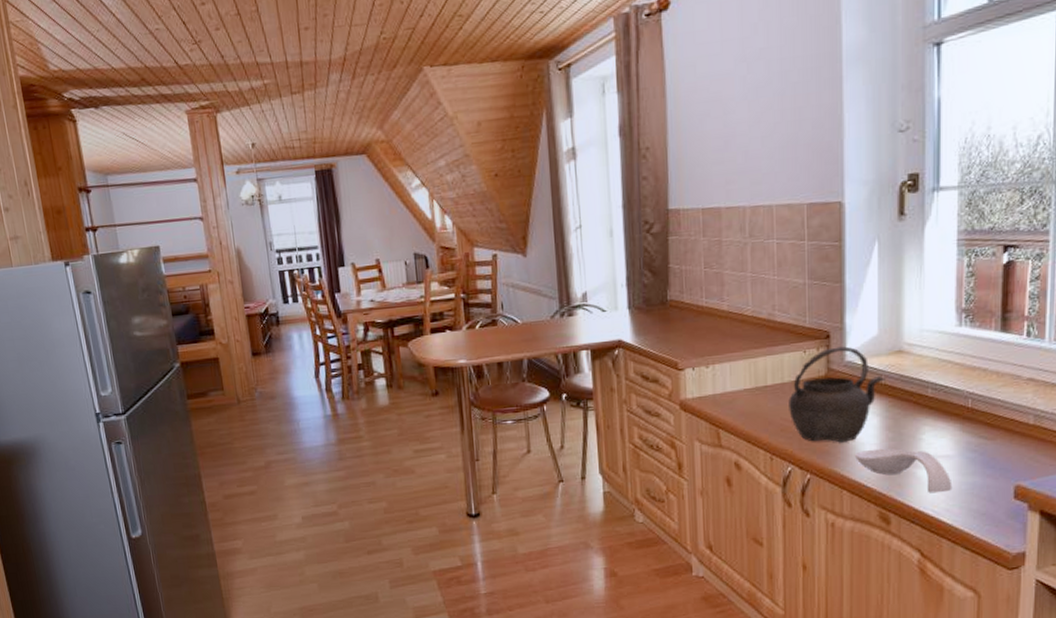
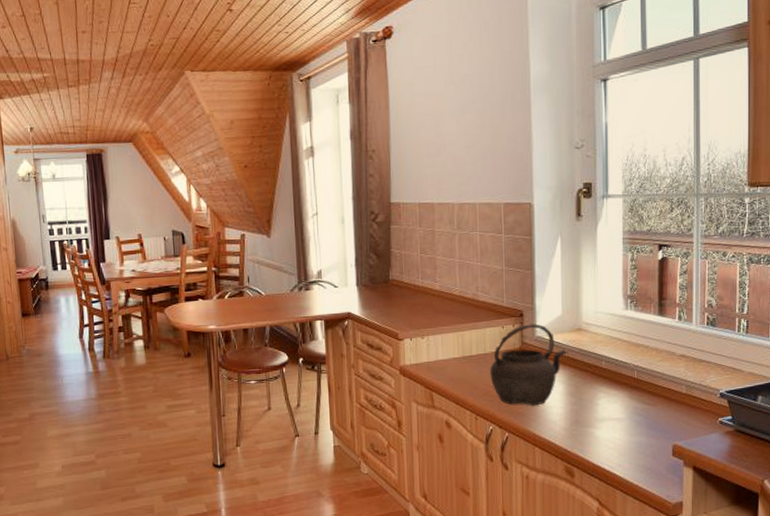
spoon rest: present [855,448,953,493] -> none [545,411,624,451]

